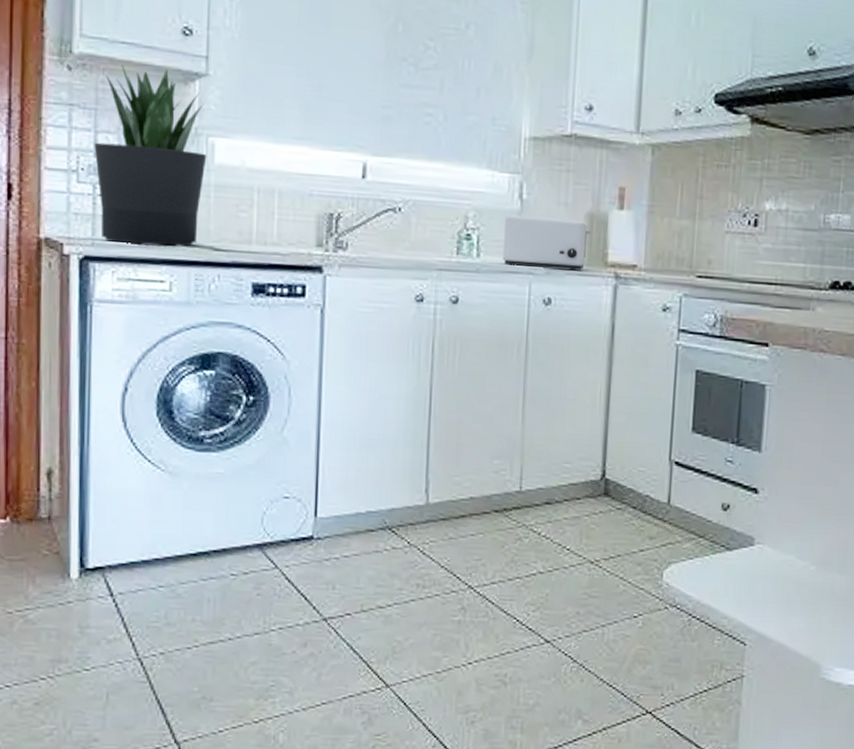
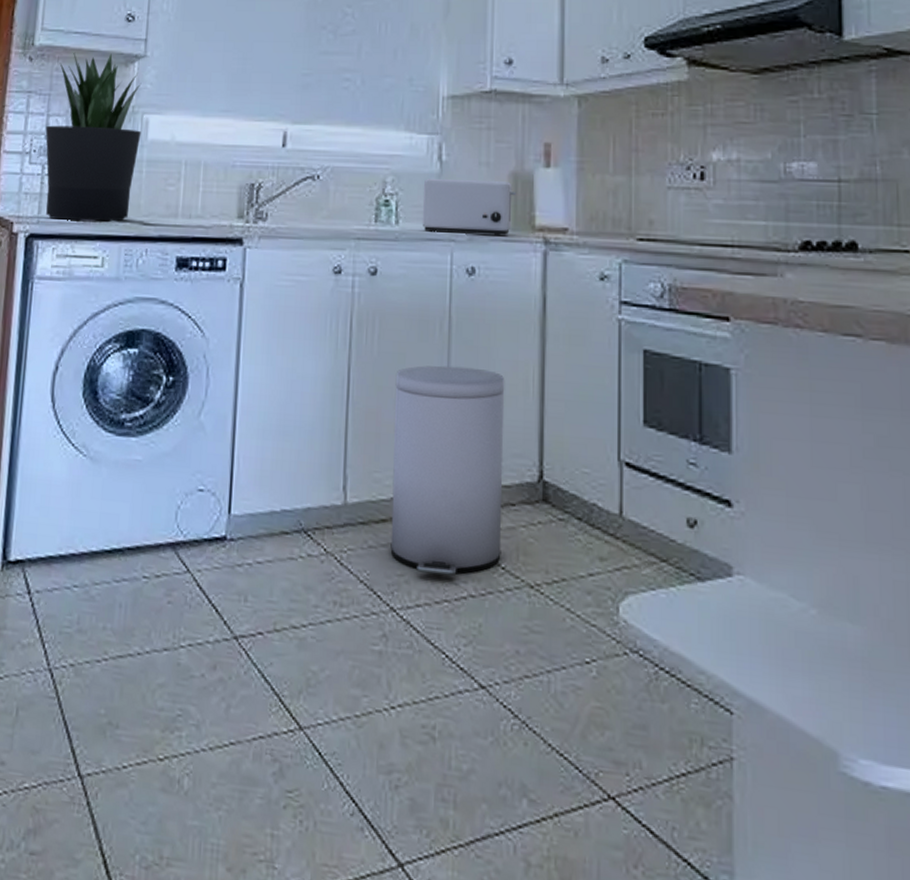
pedal bin: none [469,384,576,558] -> present [390,365,505,576]

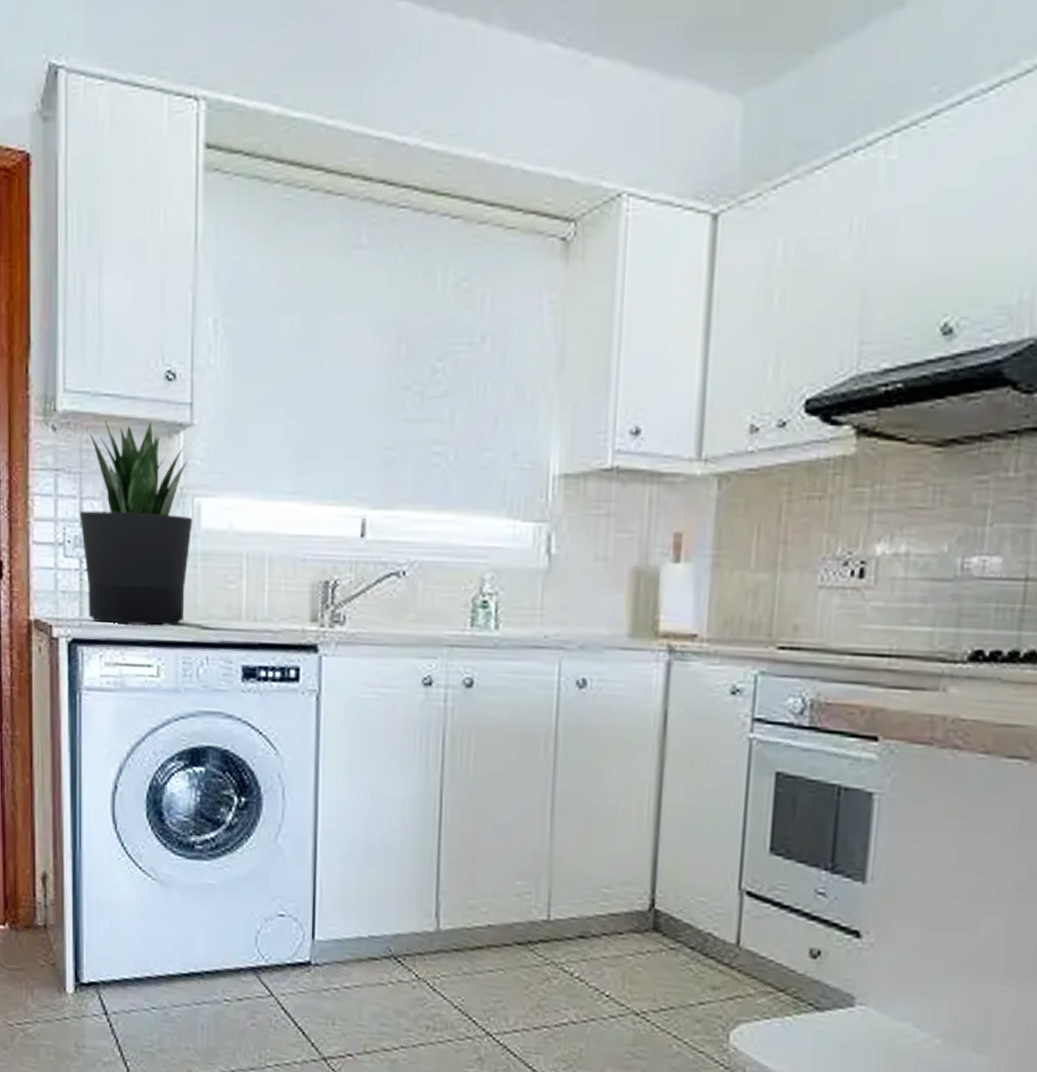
pedal bin: present [390,365,505,576] -> none [486,787,617,1003]
toaster: present [422,178,517,236] -> none [526,574,638,644]

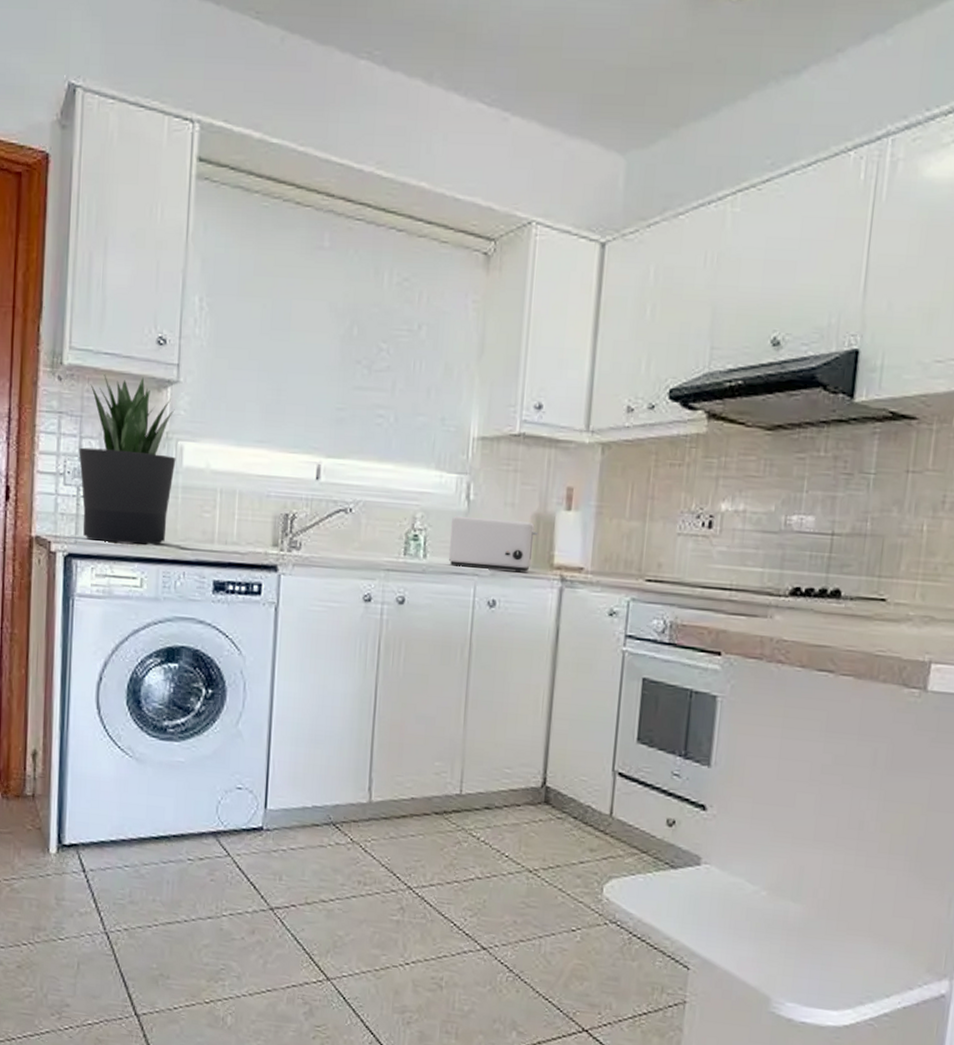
toaster: none [526,574,638,644] -> present [448,515,538,573]

